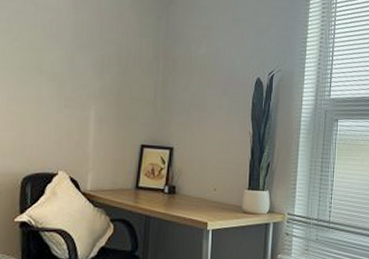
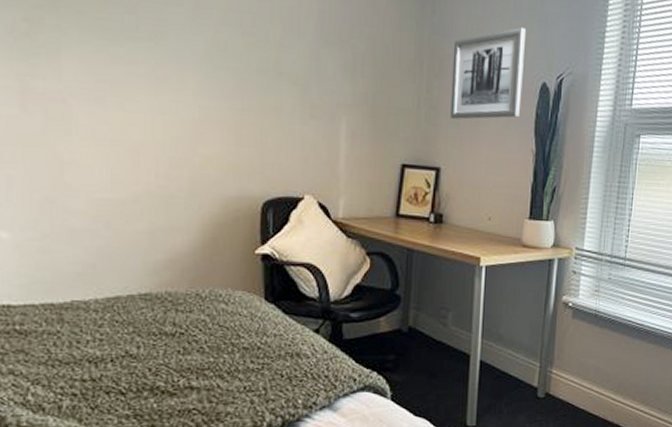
wall art: none [182,34,243,108] -> present [450,26,526,120]

